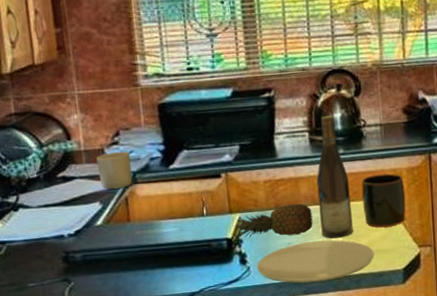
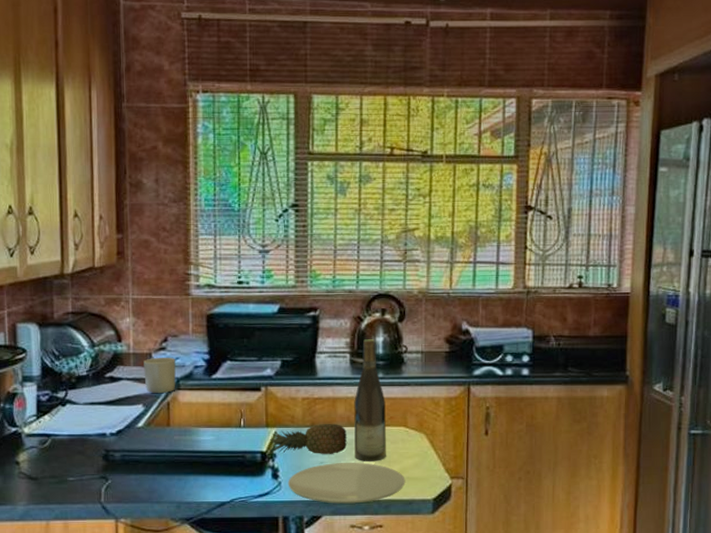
mug: present [361,173,406,228] -> none [397,401,441,455]

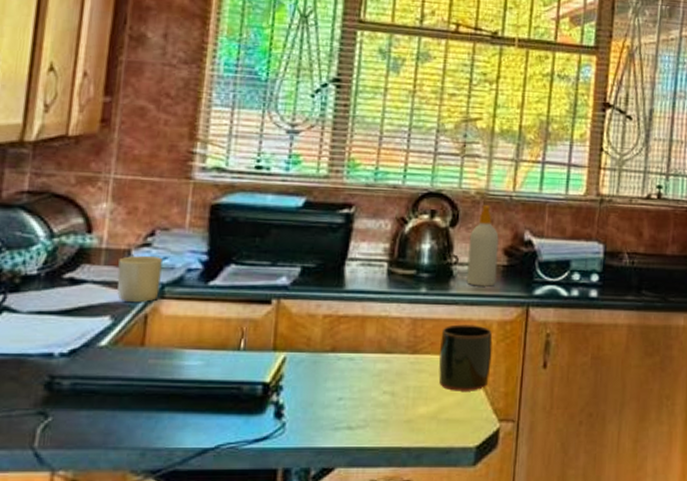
fruit: present [269,424,348,454] -> none [274,349,376,388]
plate: present [288,462,406,504] -> none [294,399,444,452]
wine bottle: present [354,339,386,461] -> none [383,246,427,398]
mug: none [397,401,441,455] -> present [438,324,493,391]
soap bottle: none [415,302,441,370] -> present [466,205,499,287]

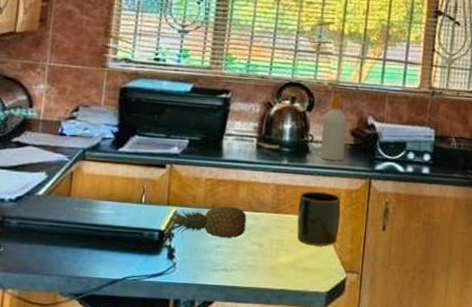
mug: present [117,255,162,303] -> none [50,126,84,163]
fruit: none [274,349,376,388] -> present [167,206,247,238]

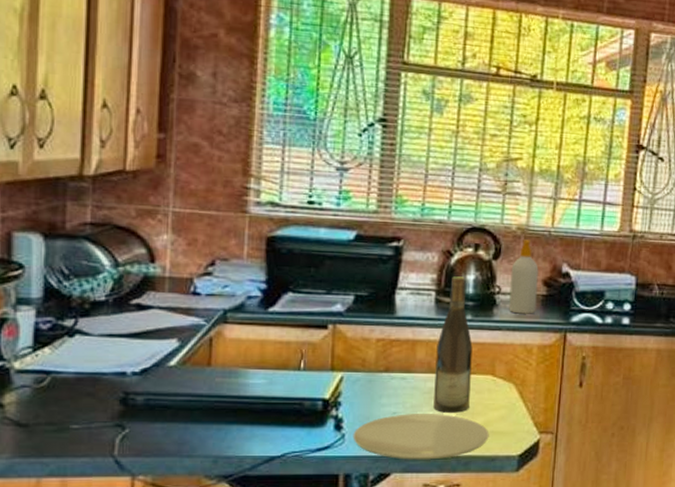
fruit: present [167,206,247,238] -> none [333,369,427,404]
plate: none [182,247,301,291] -> present [352,414,489,460]
wine bottle: none [252,125,288,249] -> present [433,276,473,413]
mug: present [297,191,341,247] -> none [483,348,533,407]

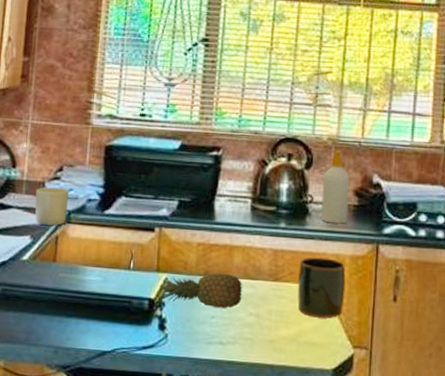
mug: none [181,283,223,327] -> present [35,187,69,226]
fruit: none [333,369,427,404] -> present [158,273,243,309]
plate: present [352,414,489,460] -> none [174,318,303,367]
wine bottle: present [433,276,473,413] -> none [249,185,286,321]
mug: none [483,348,533,407] -> present [297,257,346,319]

